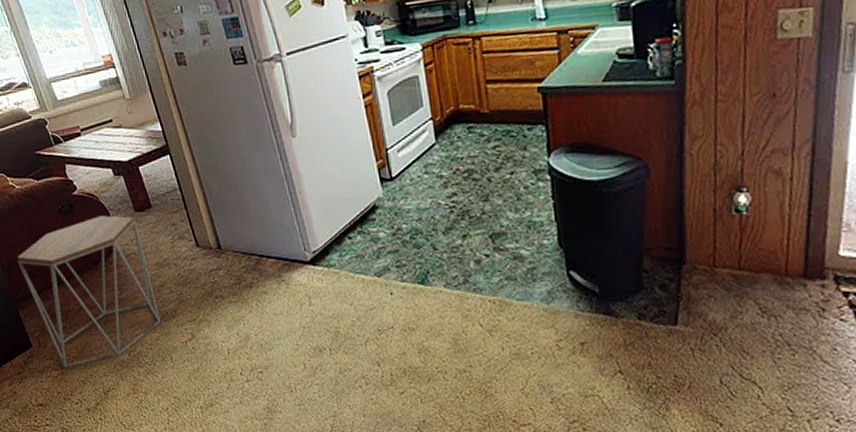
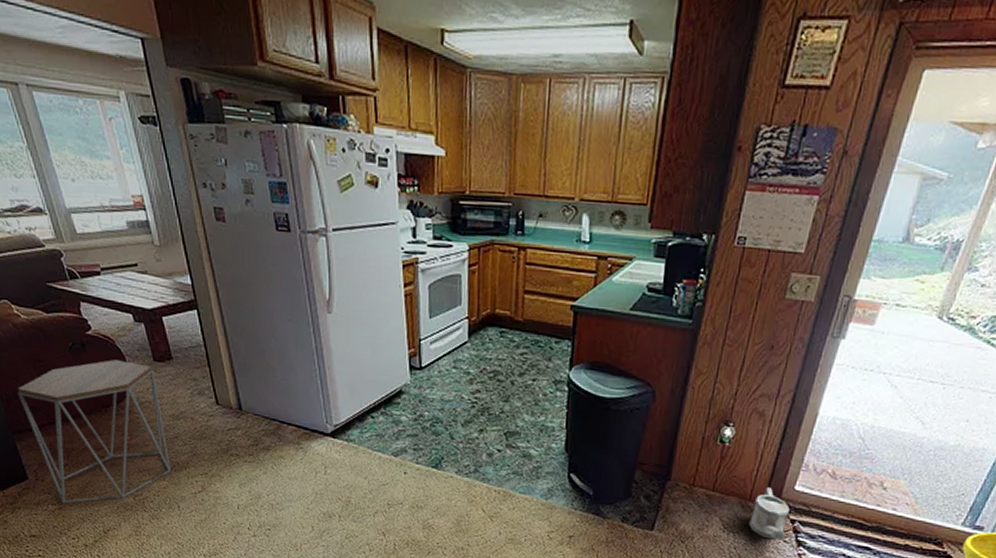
watering can: none [791,257,843,320] -> present [749,487,790,541]

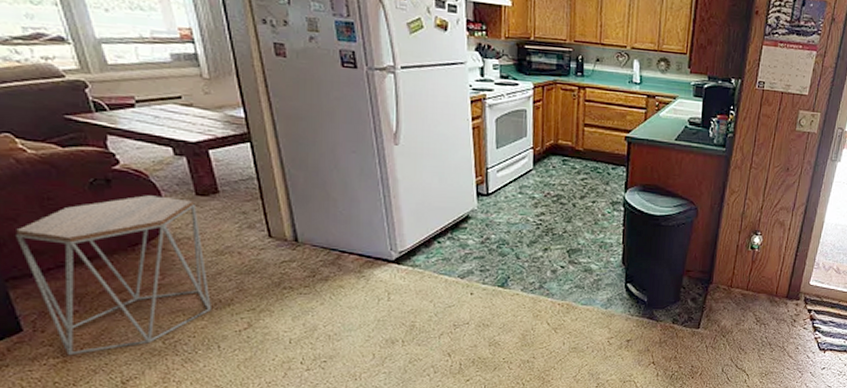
watering can: present [749,487,790,541] -> none [776,284,807,328]

